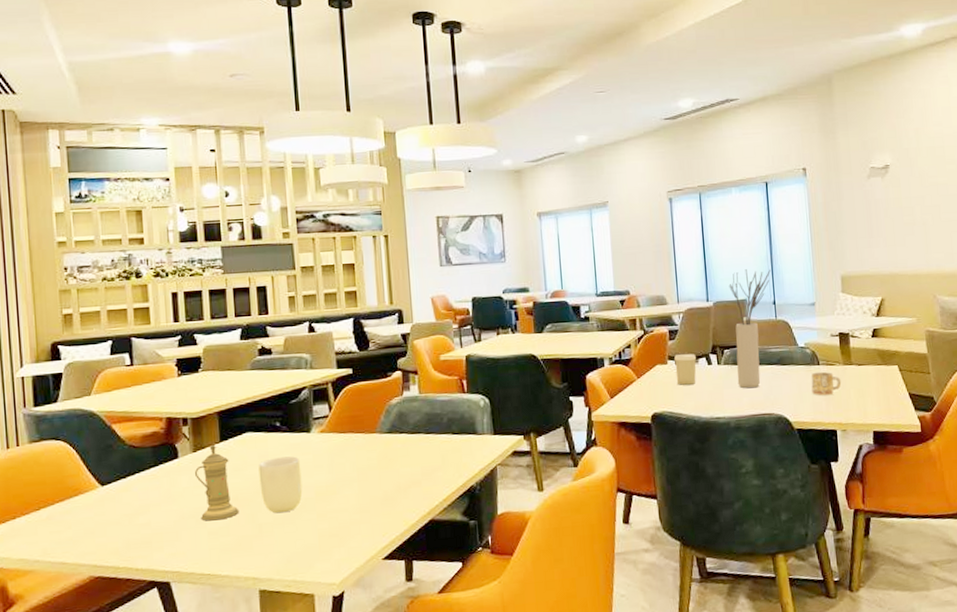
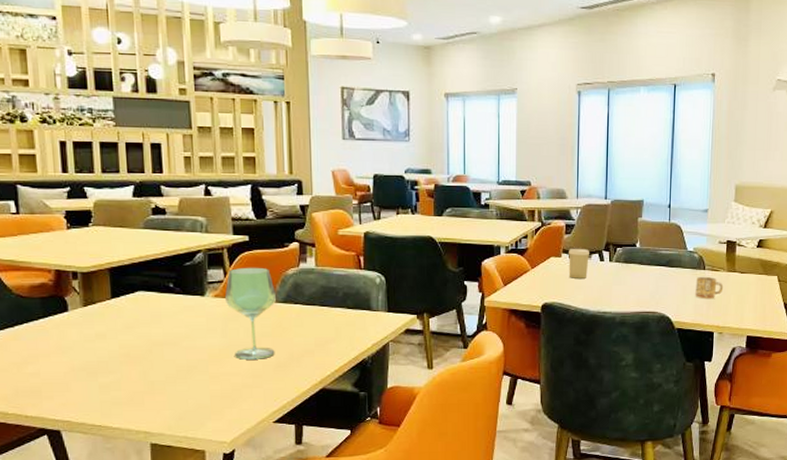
coffee pot: present [195,445,240,521] -> none [86,301,131,375]
cup: present [258,456,303,514] -> none [151,318,195,372]
wine glass: none [330,399,382,495] -> present [224,267,277,360]
vase: present [729,269,771,389] -> none [626,170,669,287]

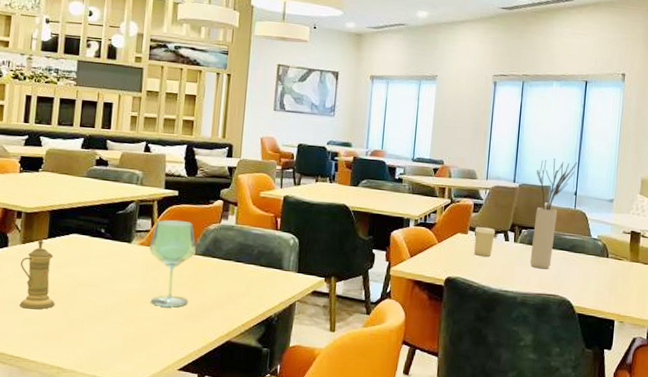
coffee pot: none [86,301,131,375] -> present [19,240,55,310]
vase: none [626,170,669,287] -> present [530,158,577,269]
mug: present [695,276,724,300] -> none [597,263,626,288]

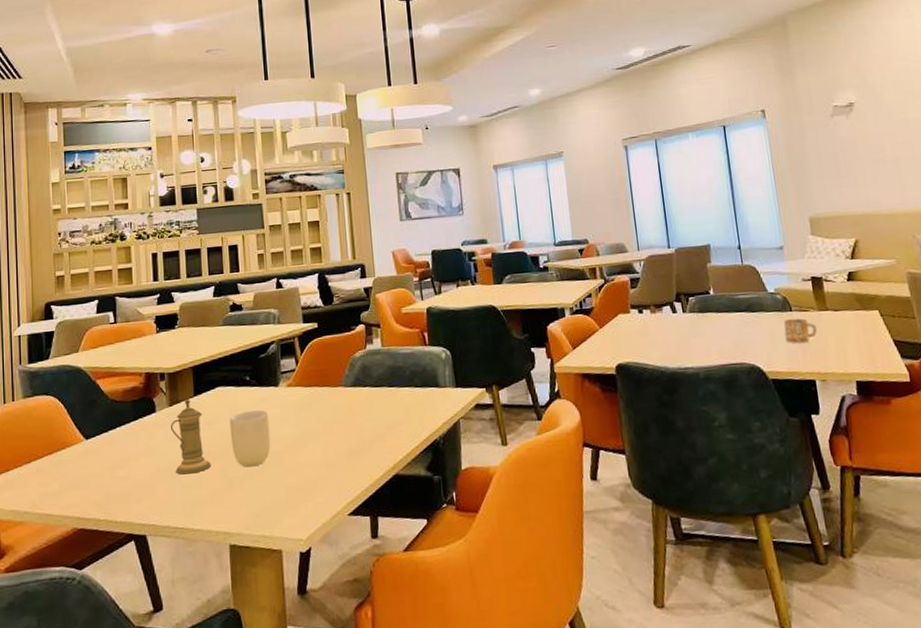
cup: none [77,261,118,313] -> present [229,410,271,467]
wine glass: present [148,219,197,308] -> none [296,352,347,449]
cup: present [473,226,496,257] -> none [637,301,661,335]
vase: present [530,158,577,269] -> none [690,213,734,337]
mug: none [597,263,626,288] -> present [783,318,818,345]

